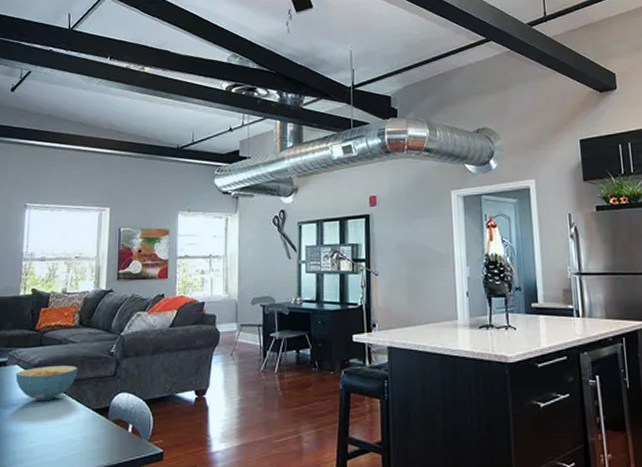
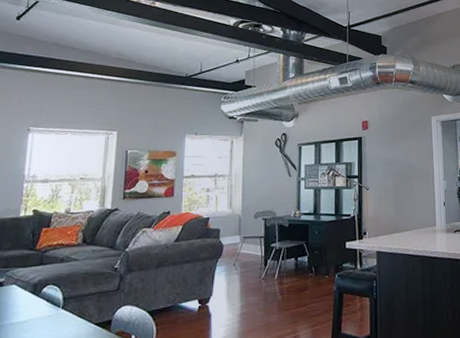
cereal bowl: present [15,365,78,402] -> none [12,282,80,319]

